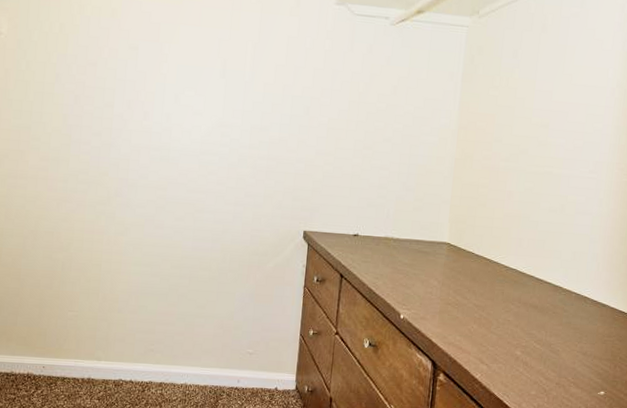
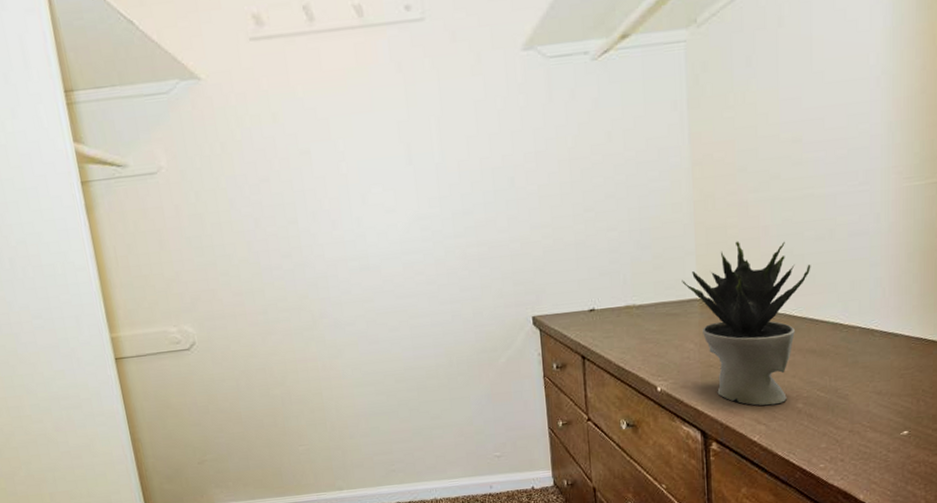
potted plant: none [435,199,543,349] -> present [682,241,811,406]

